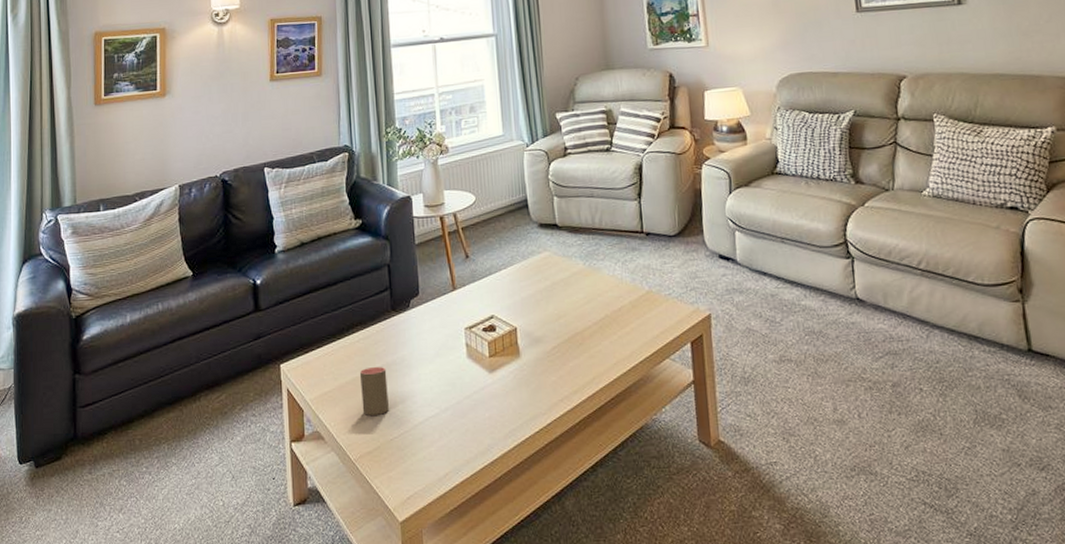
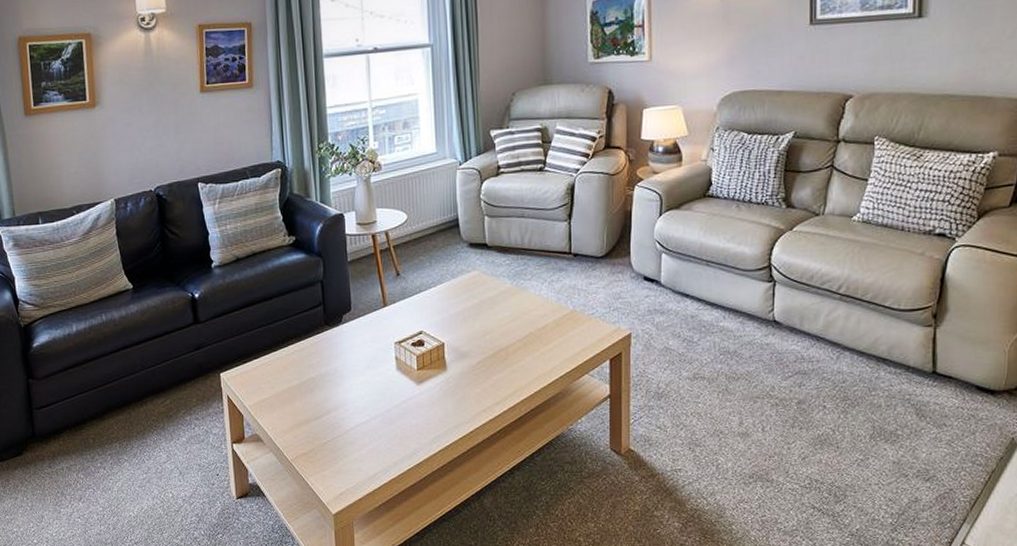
cup: present [359,366,389,416] -> none [294,376,323,421]

